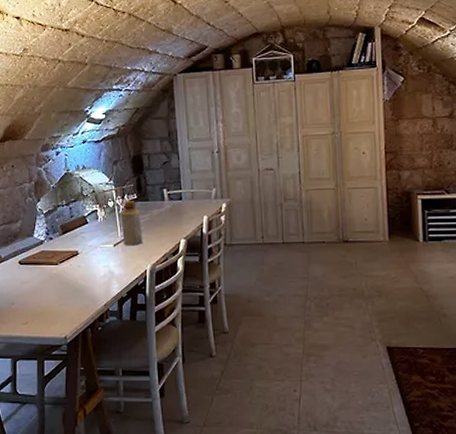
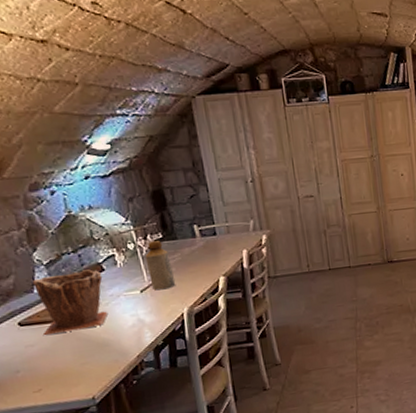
plant pot: none [33,221,86,276] -> present [32,269,109,336]

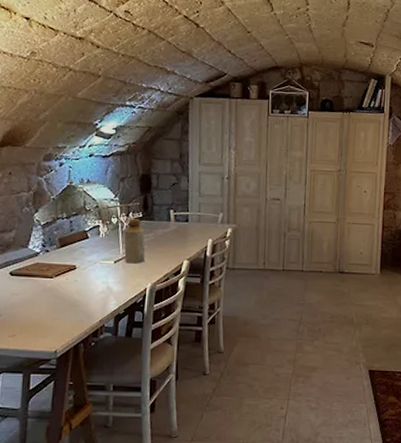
plant pot: present [32,269,109,336] -> none [27,235,86,288]

